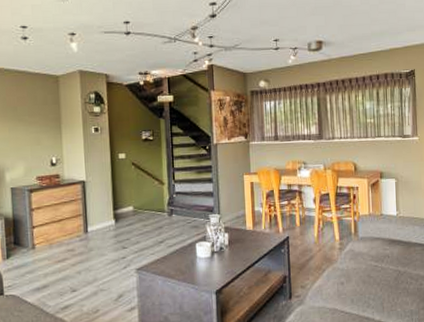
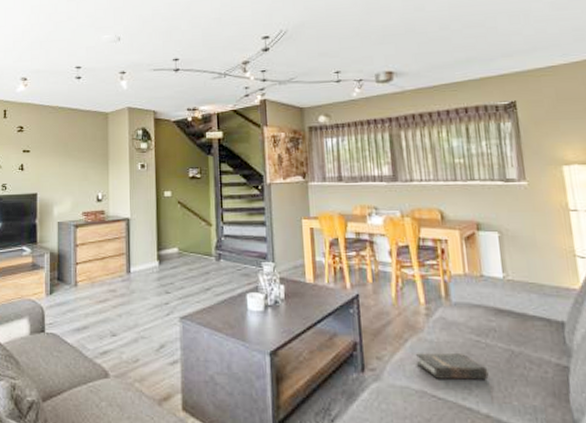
hardback book: none [330,276,382,298] -> present [415,352,489,380]

